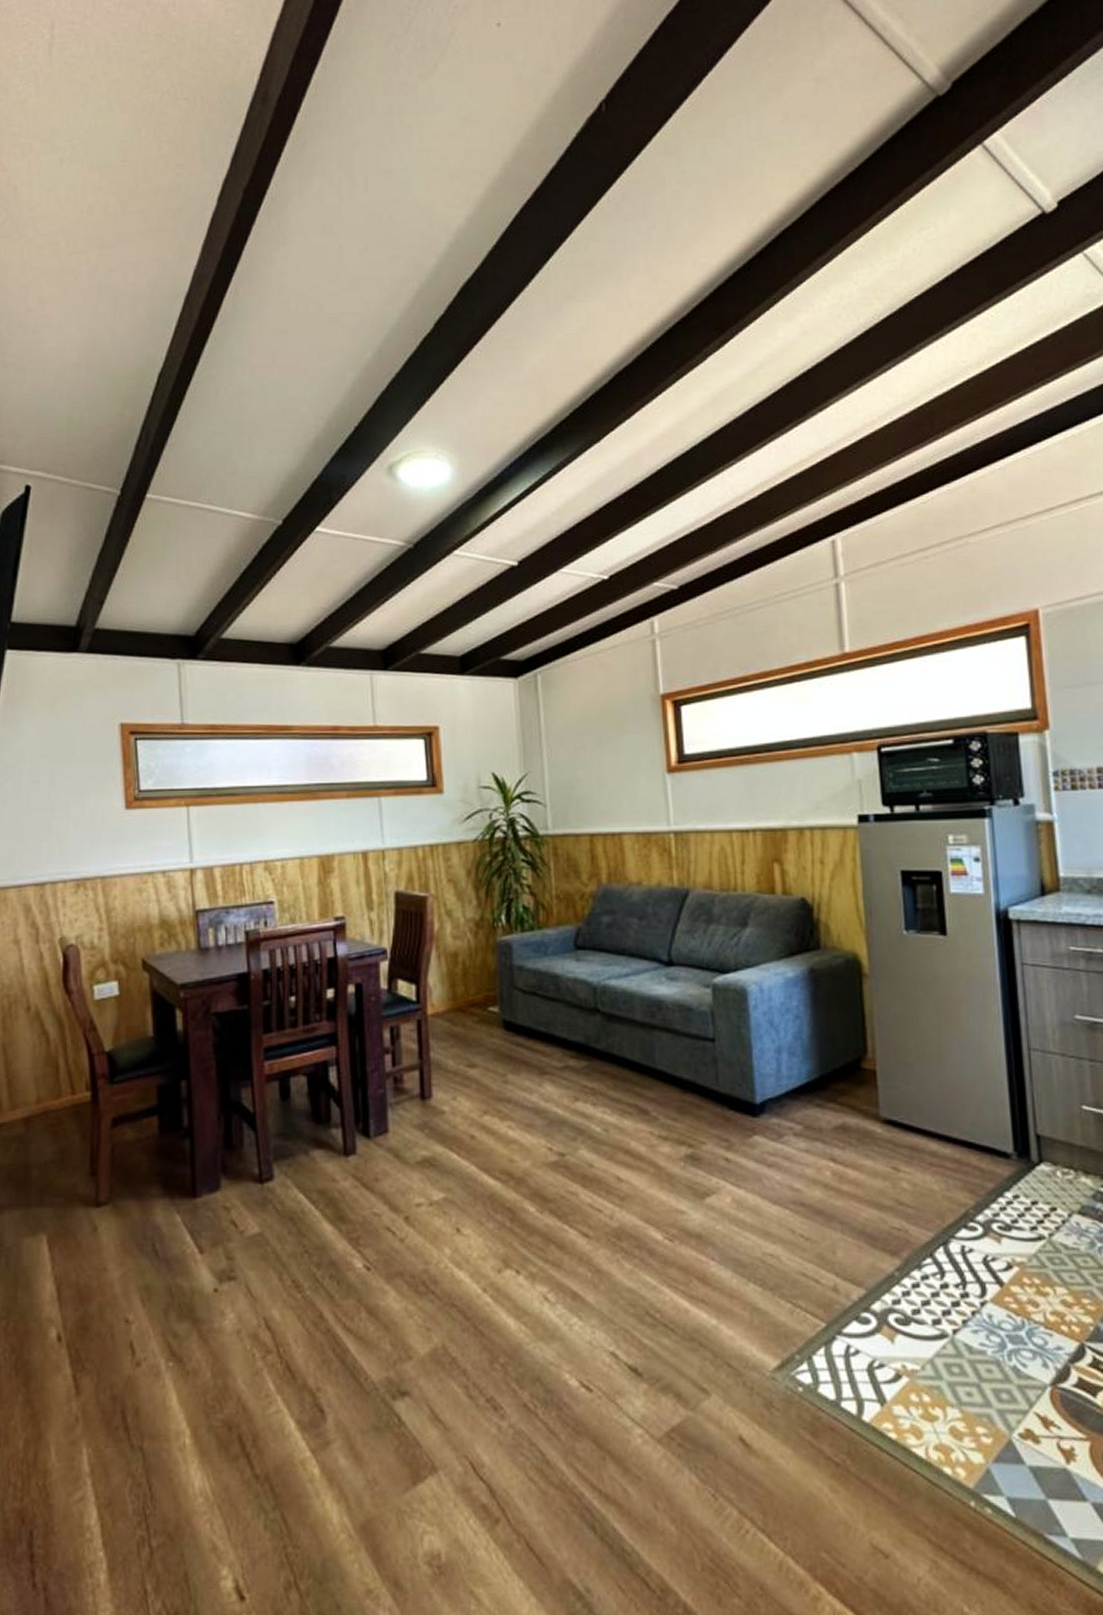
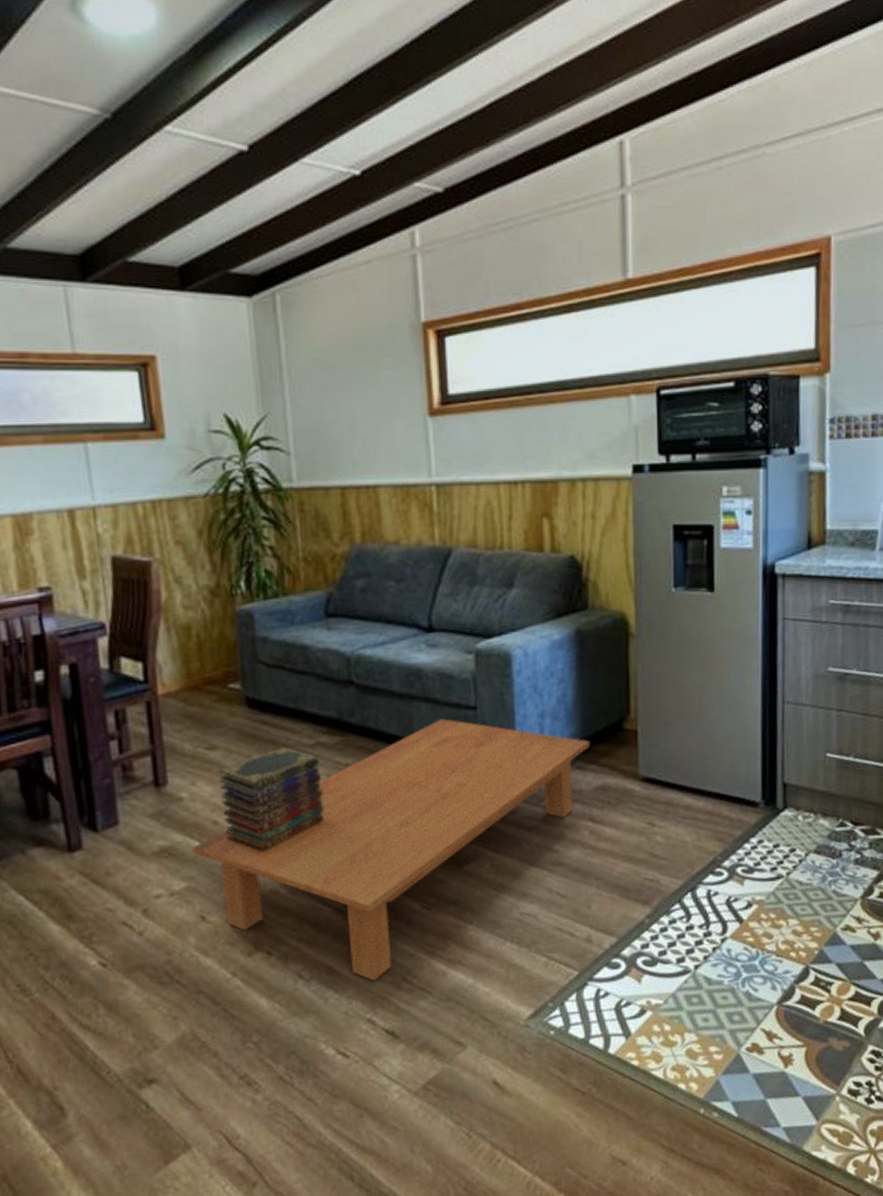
coffee table: none [450,1049,829,1312] -> present [191,719,591,982]
book stack: none [477,1068,571,1169] -> present [219,747,324,853]

